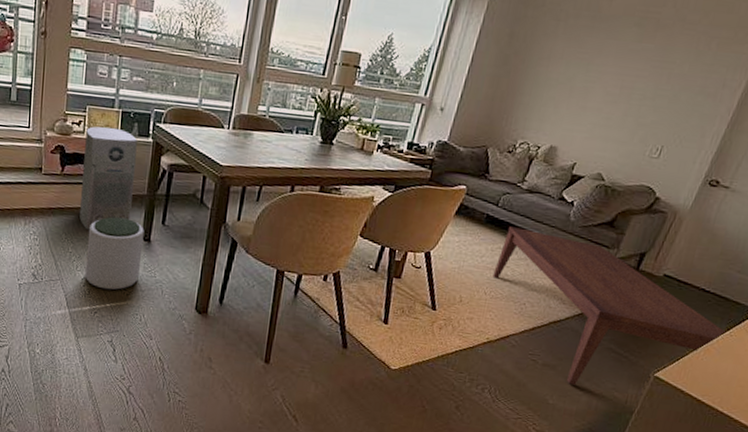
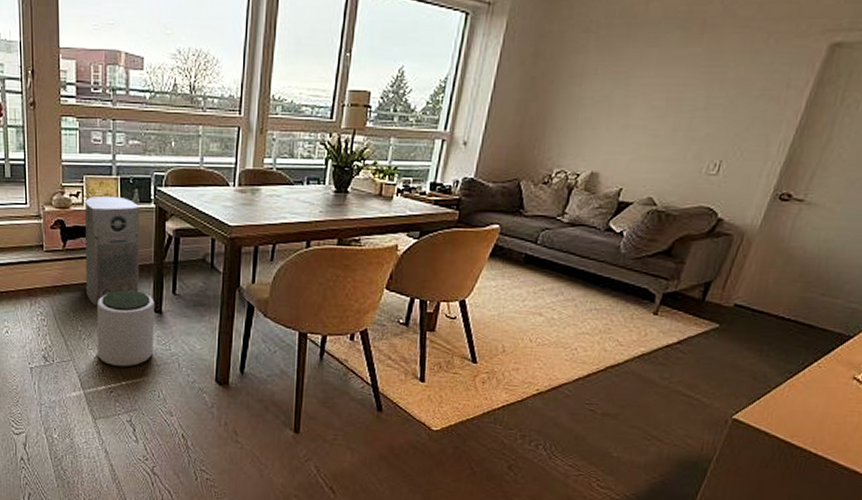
coffee table: present [493,226,727,385] -> none [537,265,814,435]

